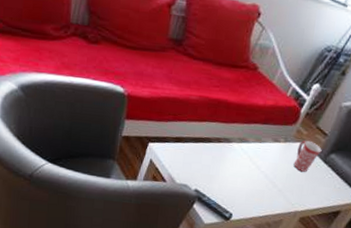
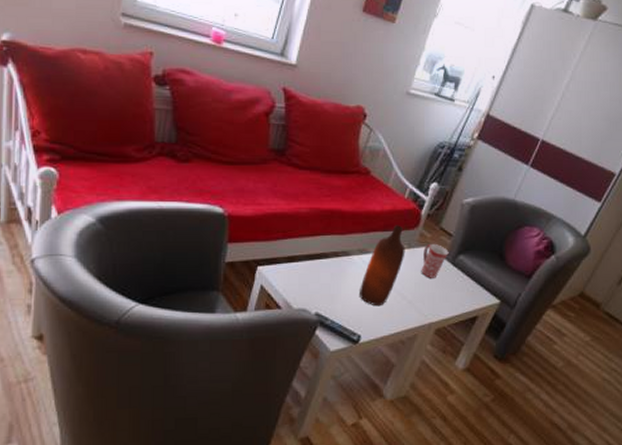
bottle: none [235,120,282,191] -> present [360,225,405,307]

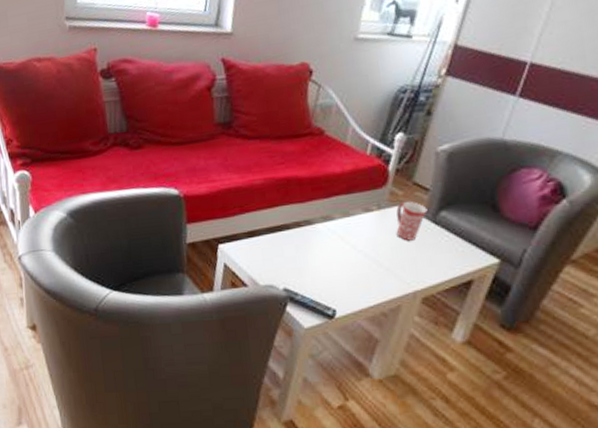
bottle: present [360,225,405,307] -> none [328,185,376,277]

